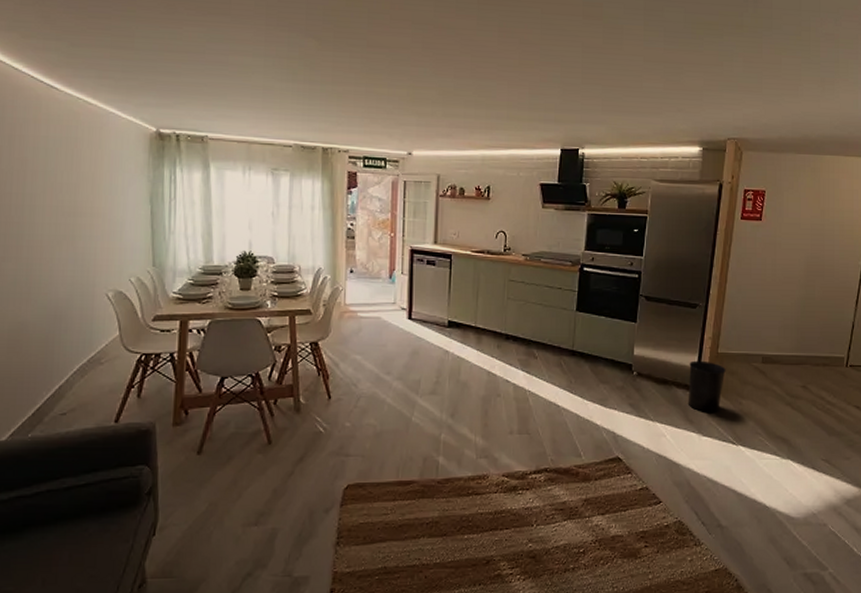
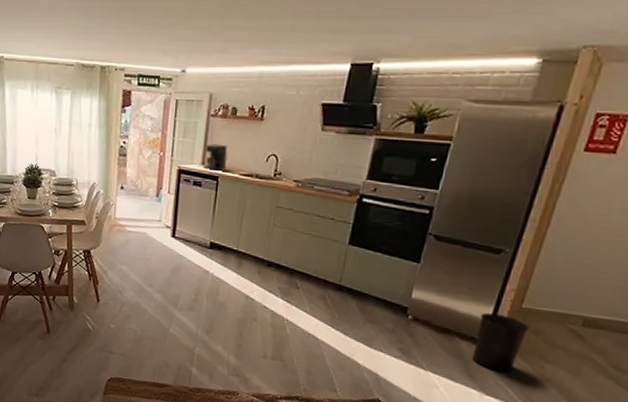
coffee maker: none [435,223,459,249] -> present [203,143,228,171]

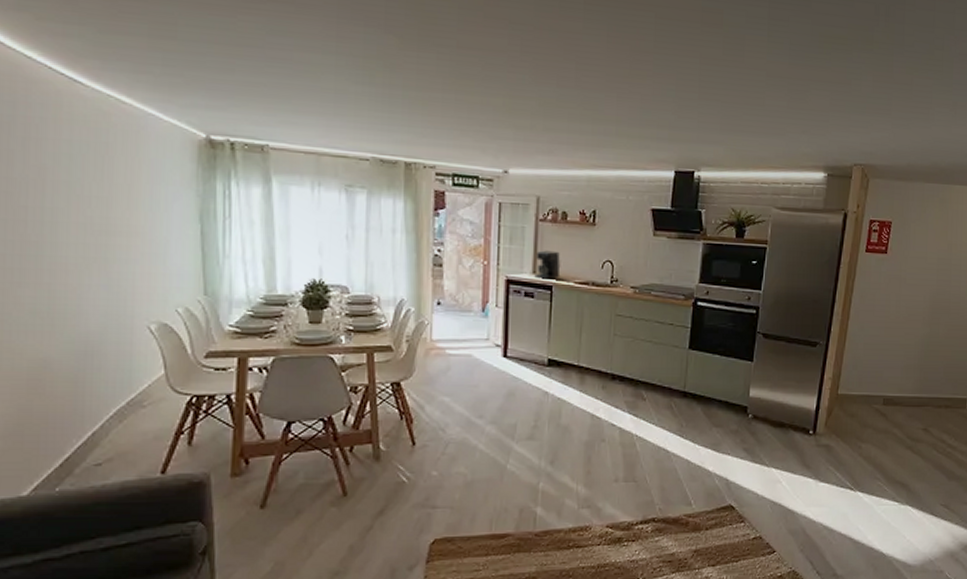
waste bin: present [471,312,529,372] -> none [805,402,846,457]

